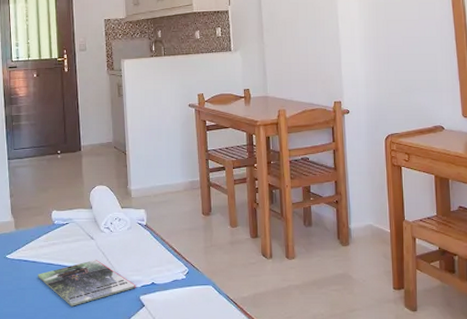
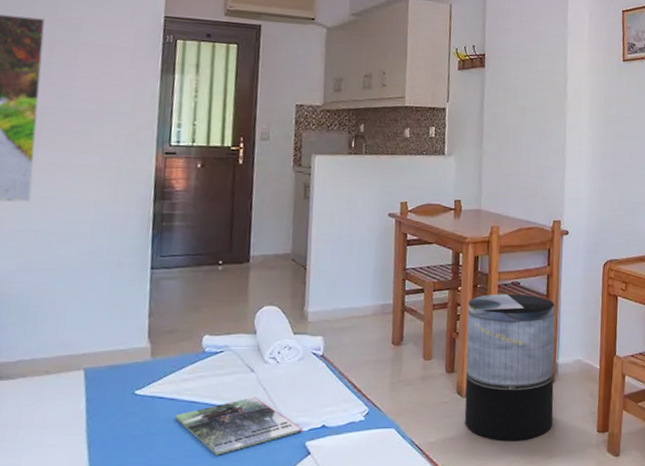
trash can: none [265,168,351,296] -> present [464,294,555,440]

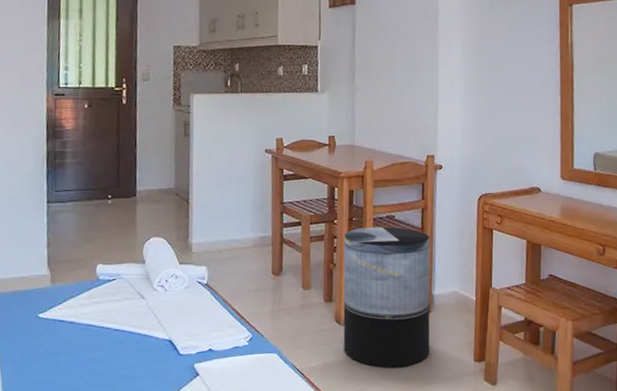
magazine: present [175,396,302,455] -> none [75,321,191,374]

